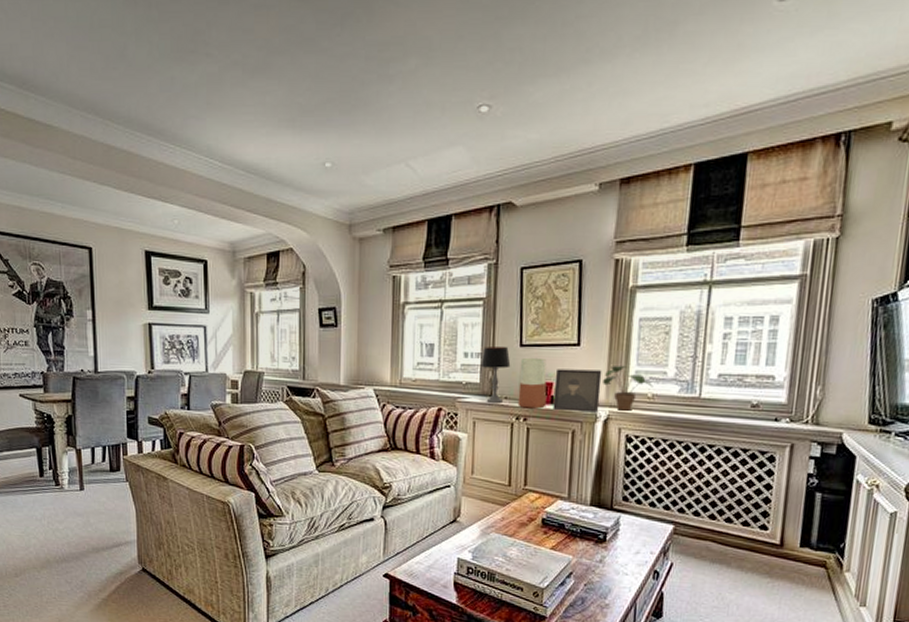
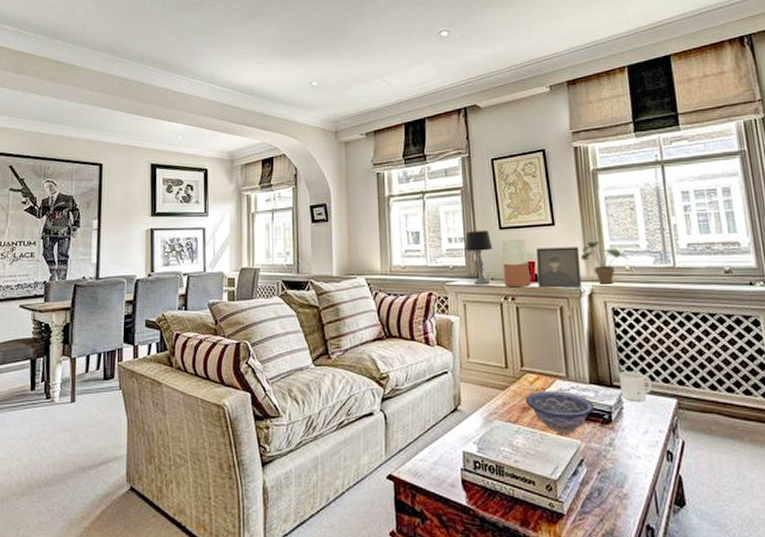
decorative bowl: none [523,509,591,549] -> present [525,391,594,433]
mug: none [619,497,653,525] -> present [619,372,653,401]

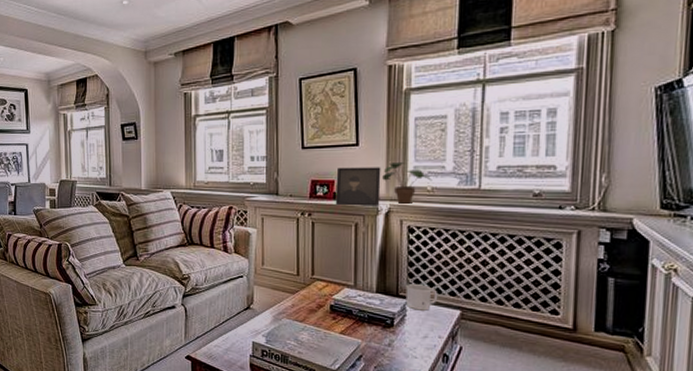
table lamp: present [464,229,493,286] -> none [266,149,294,201]
vase: present [501,240,532,288] -> none [302,159,330,204]
decorative bowl: present [525,391,594,433] -> none [313,297,378,334]

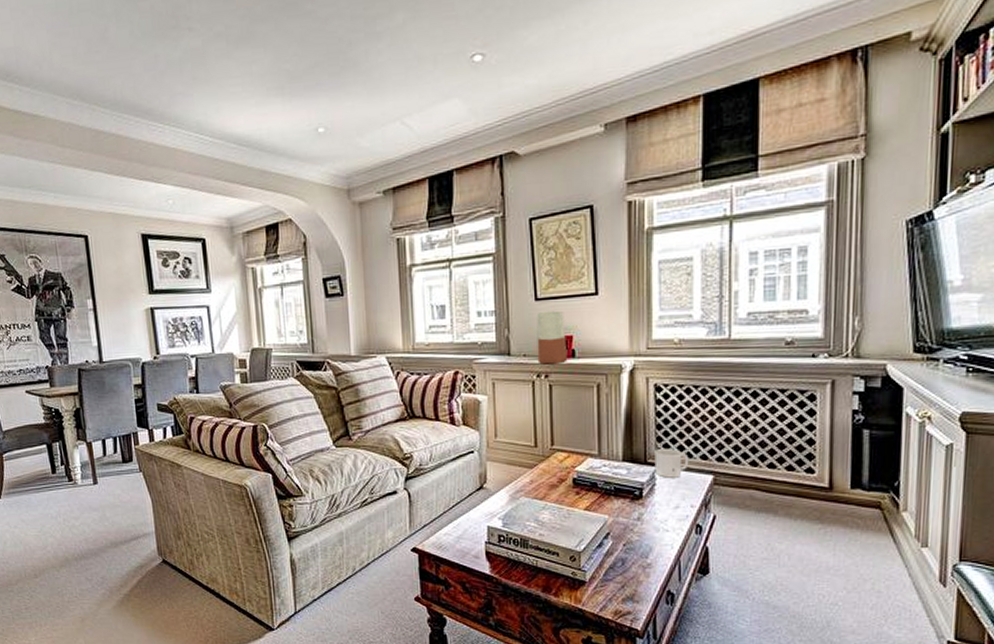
vase: none [302,159,330,204] -> present [537,312,568,365]
picture frame: present [335,167,381,206] -> none [574,318,624,364]
potted plant: present [382,161,432,204] -> none [625,311,679,359]

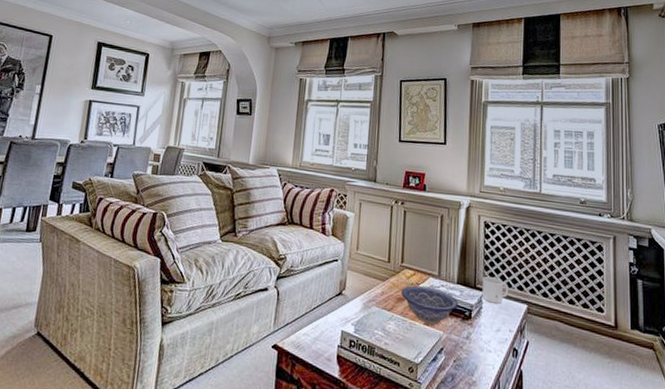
vase: present [537,312,568,365] -> none [396,152,420,195]
decorative bowl: none [553,469,625,509] -> present [400,285,458,325]

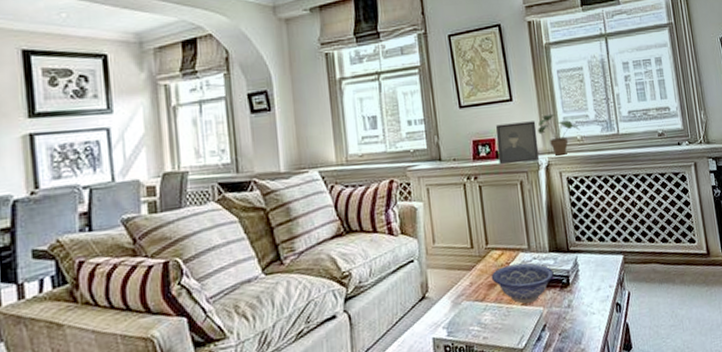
picture frame: none [425,162,464,201] -> present [496,121,540,164]
potted plant: none [465,162,504,201] -> present [538,113,580,156]
mug: present [482,276,509,304] -> none [574,235,603,263]

